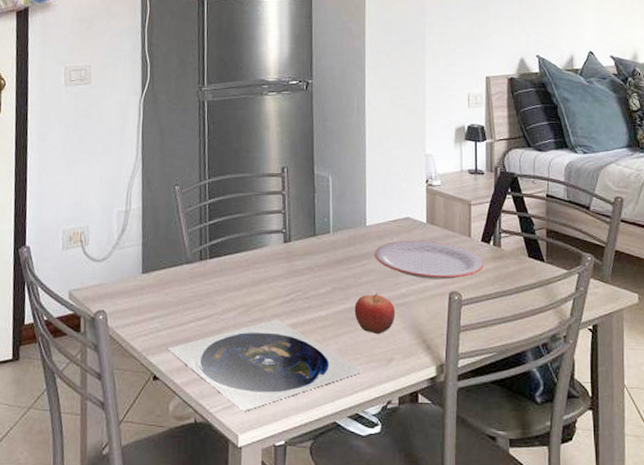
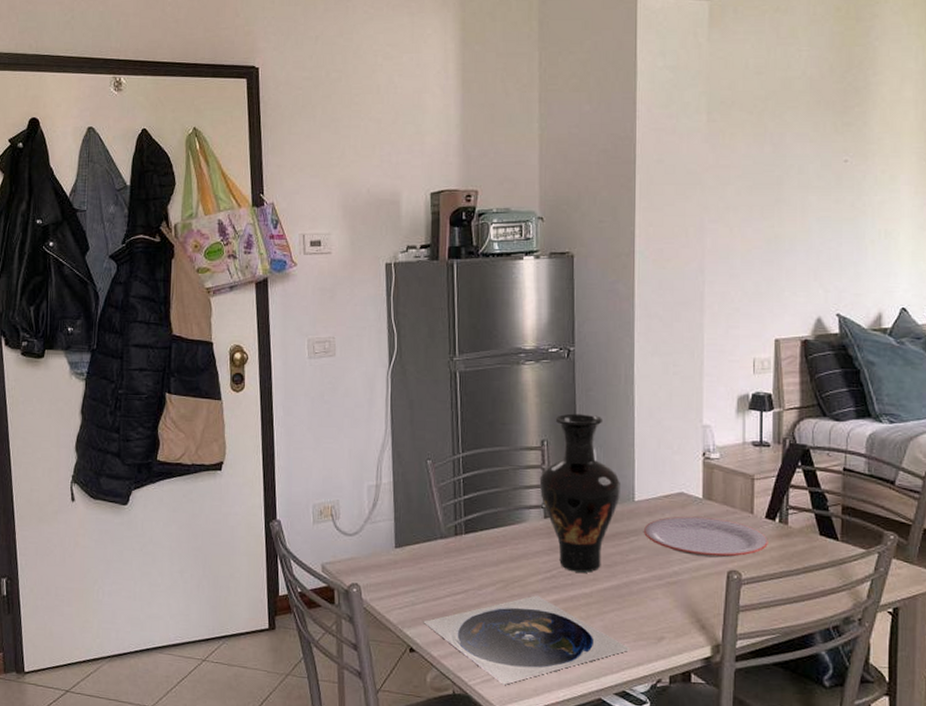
vase: none [280,142,353,296] -> present [539,413,620,573]
fruit: present [354,293,396,334] -> none [621,570,667,612]

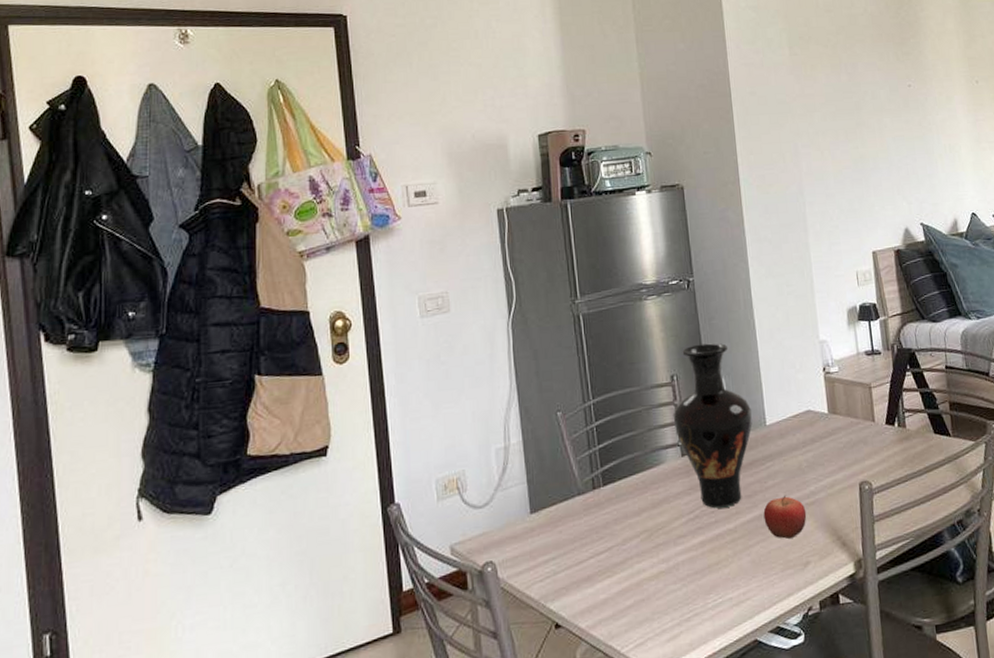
plate: present [423,595,631,685] -> none [567,540,780,645]
fruit: none [621,570,667,612] -> present [763,495,807,539]
plate: present [644,516,768,558] -> none [778,431,892,473]

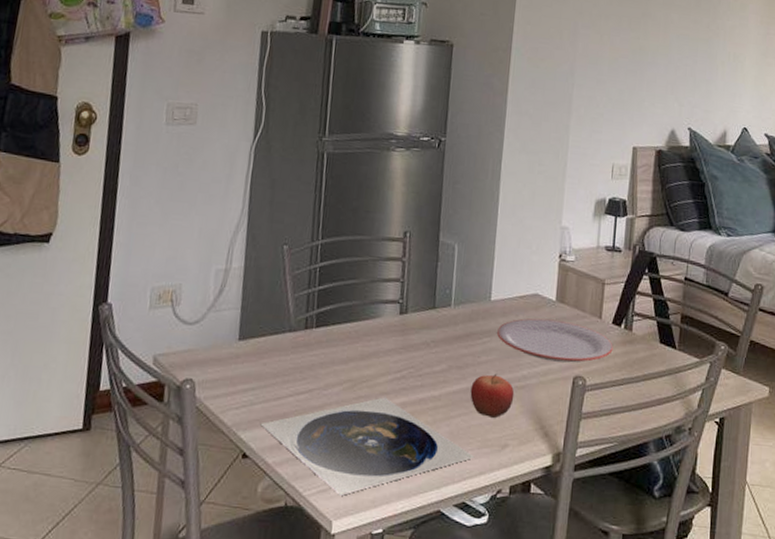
plate: none [567,540,780,645] -> present [260,397,475,496]
vase: present [673,343,752,509] -> none [398,205,479,374]
plate: none [778,431,892,473] -> present [497,318,613,363]

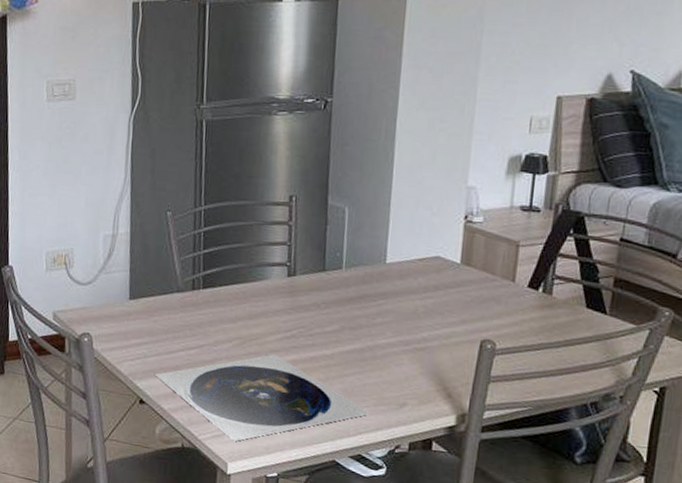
fruit: present [470,373,515,418] -> none [364,335,414,378]
plate: present [497,318,613,363] -> none [393,280,529,327]

